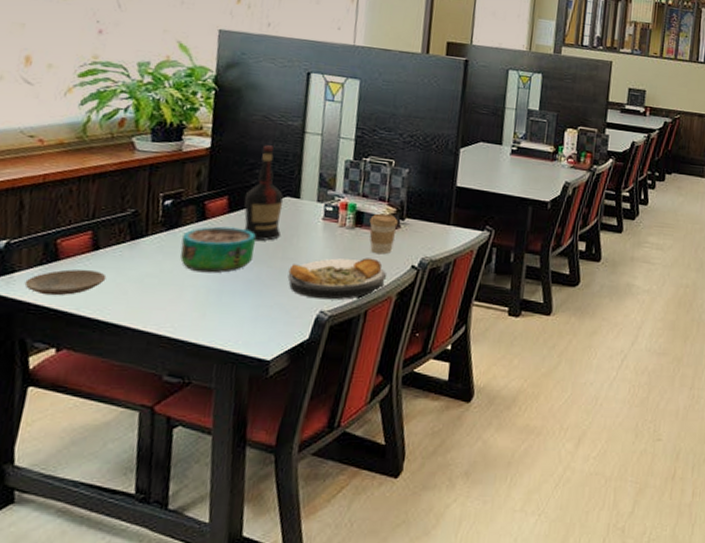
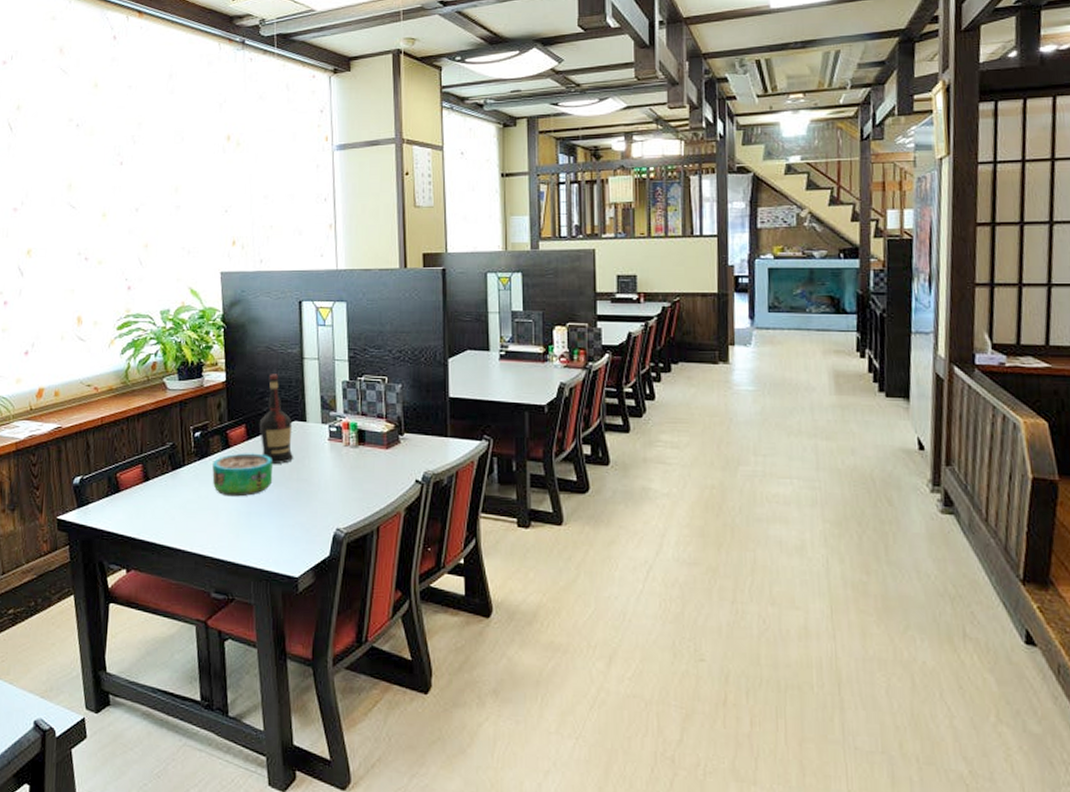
plate: present [24,269,107,296] -> none [97,498,157,523]
plate: present [287,258,387,300] -> none [304,475,394,518]
coffee cup: present [369,213,398,255] -> none [371,430,397,471]

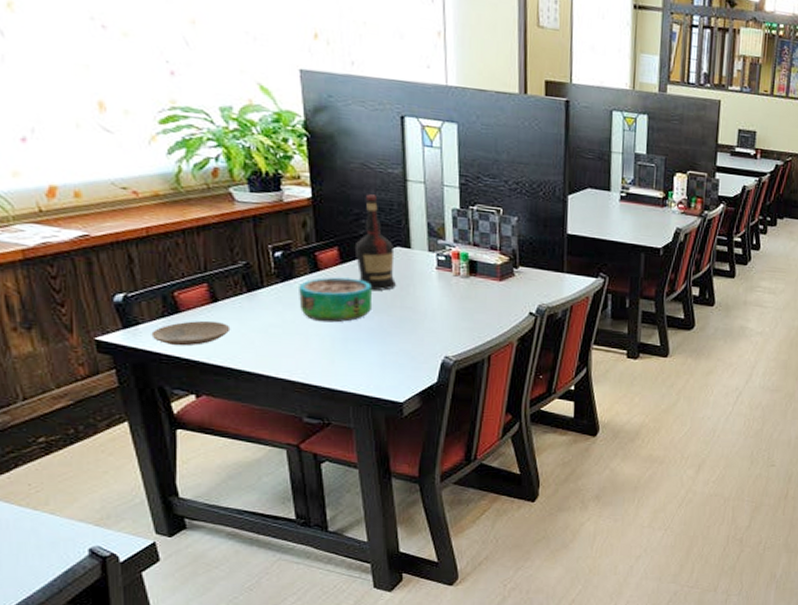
plate: none [97,498,157,523] -> present [151,320,231,346]

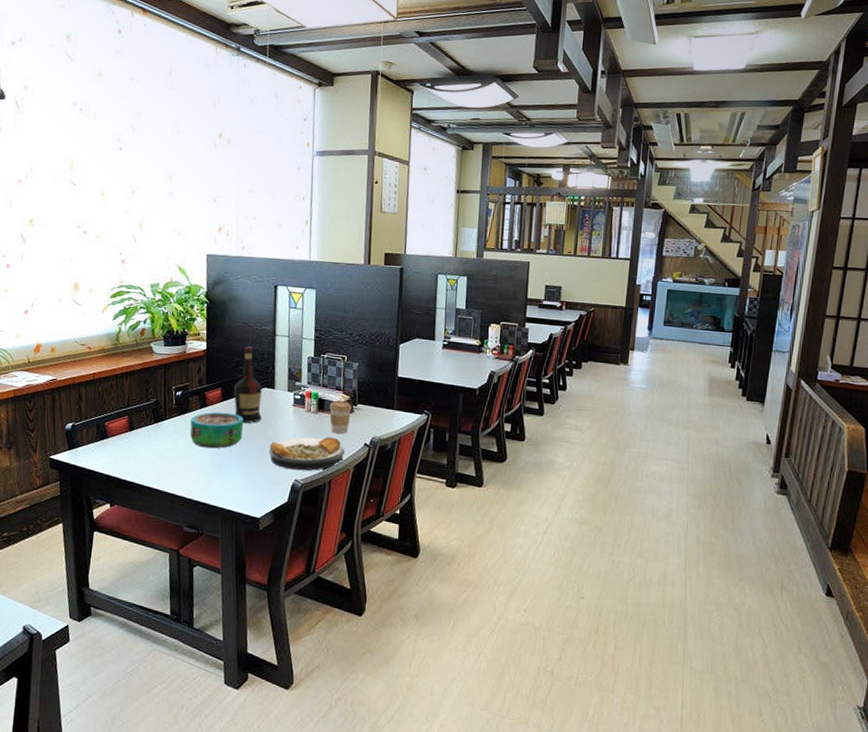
plate: present [151,320,231,346] -> none [86,445,140,465]
plate: none [409,305,507,346] -> present [269,437,346,471]
coffee cup: none [483,262,512,302] -> present [329,400,352,434]

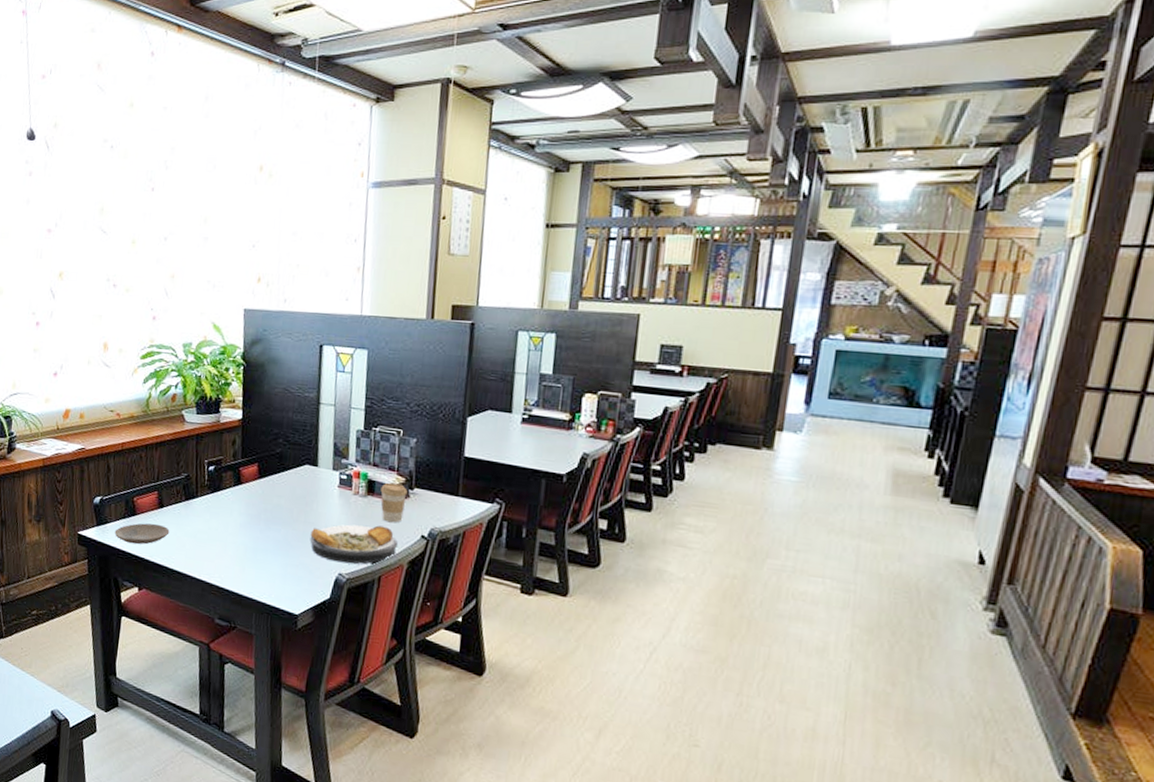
plate: none [86,445,140,465] -> present [114,523,170,545]
decorative bowl: present [190,412,243,449] -> none [223,490,282,533]
liquor: present [233,346,263,424] -> none [271,416,304,506]

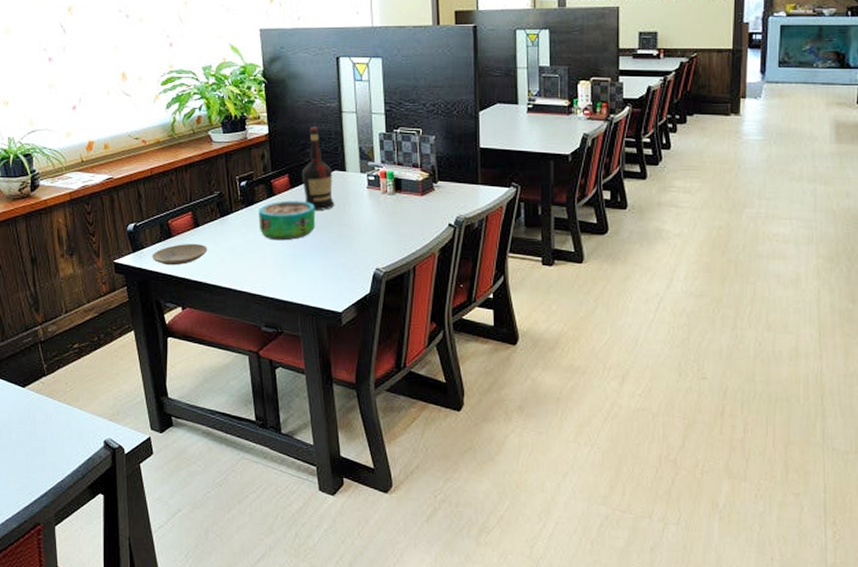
decorative bowl: none [223,490,282,533] -> present [259,200,316,241]
liquor: none [271,416,304,506] -> present [301,127,334,211]
plate: present [310,524,399,565] -> none [345,219,429,258]
coffee cup: present [380,482,407,523] -> none [407,179,432,216]

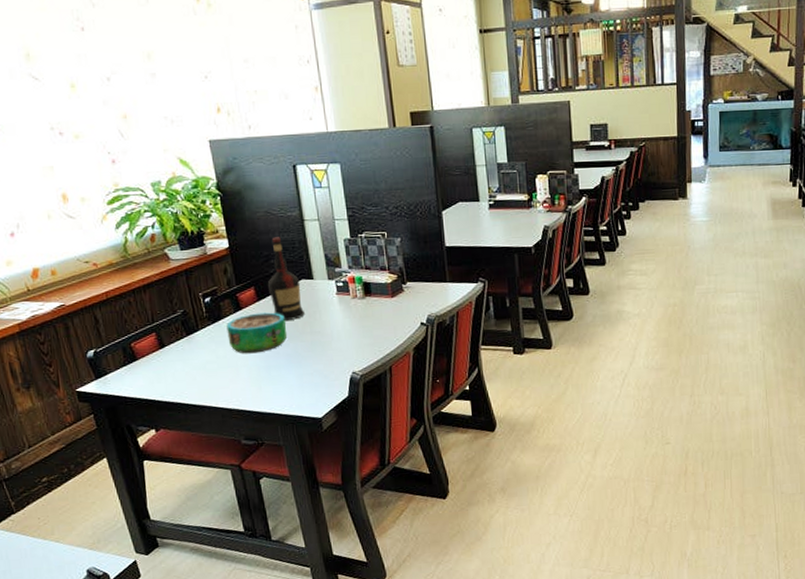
plate: present [152,243,208,266] -> none [117,364,177,389]

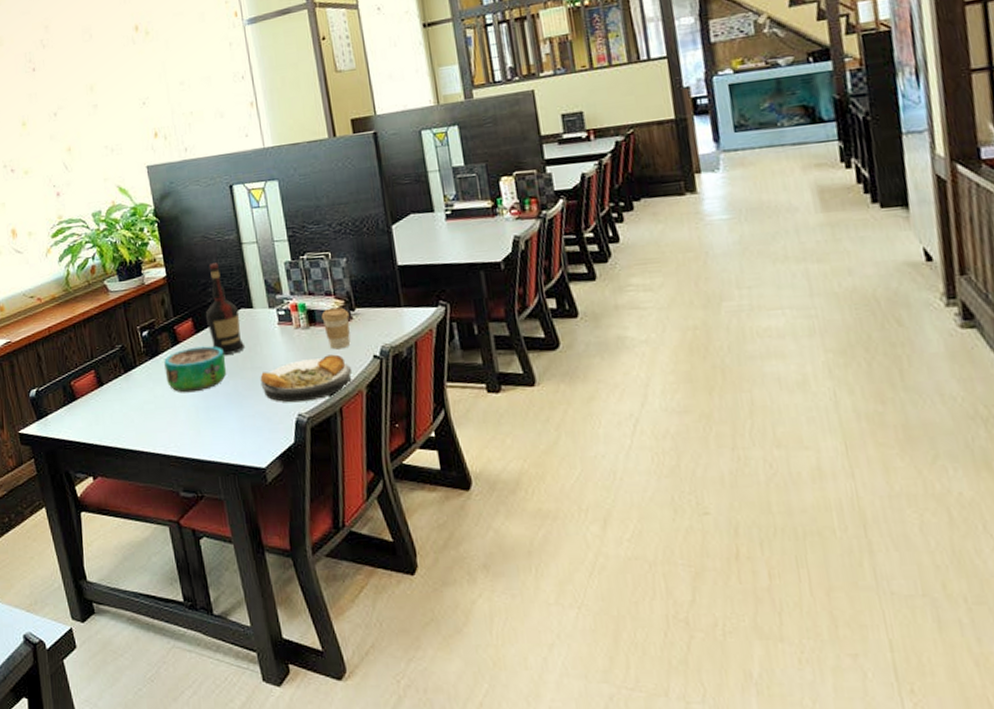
plate: none [318,321,402,363] -> present [260,354,352,403]
coffee cup: none [376,281,402,317] -> present [321,307,351,350]

